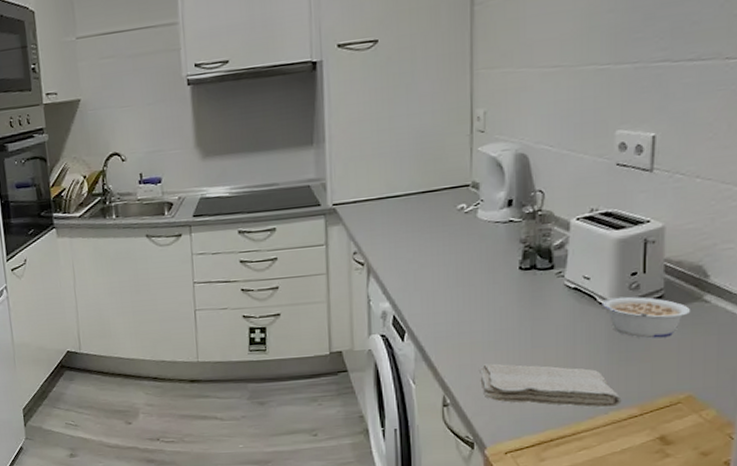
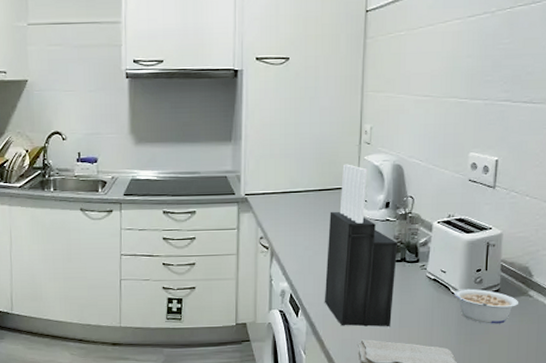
knife block: none [435,158,526,350] -> present [324,164,398,327]

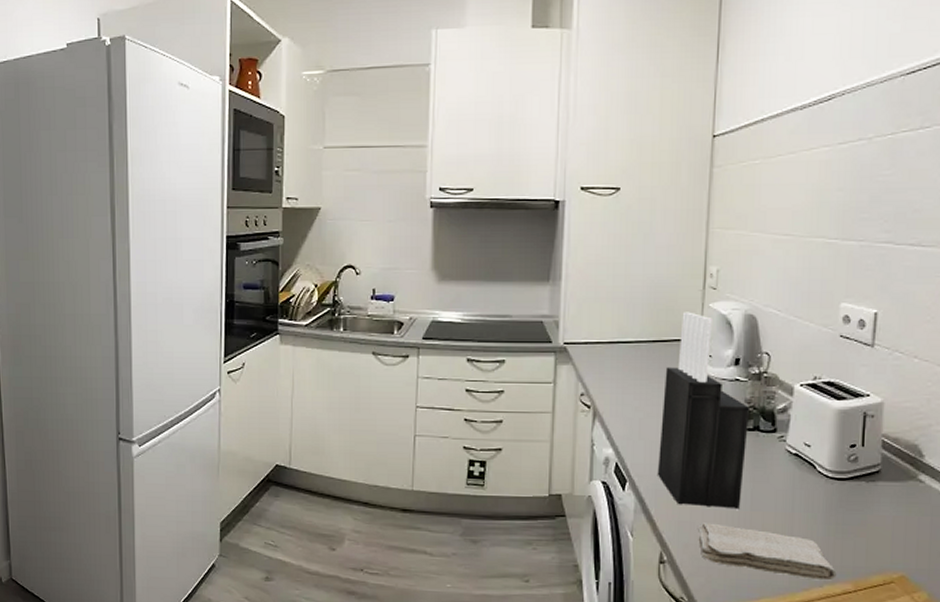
legume: present [454,288,518,324] -> none [821,467,905,514]

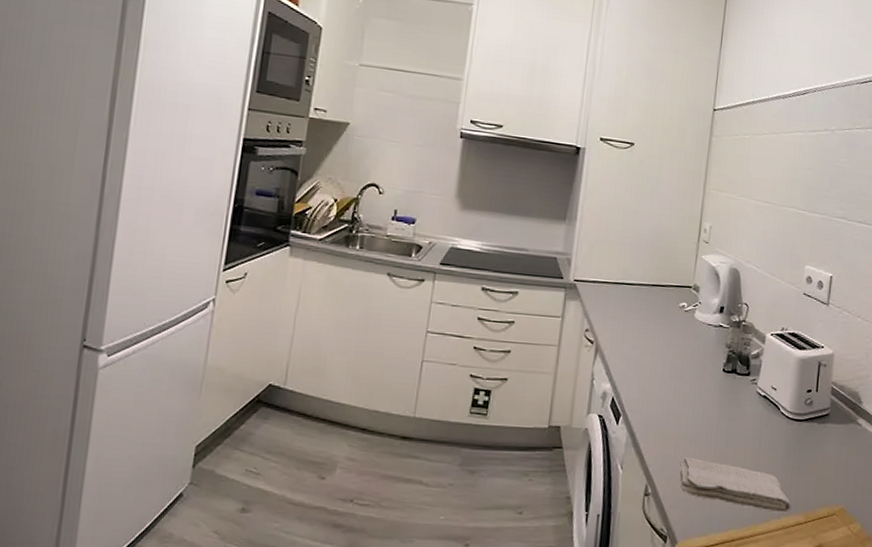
knife block: present [657,312,751,510] -> none [648,261,730,446]

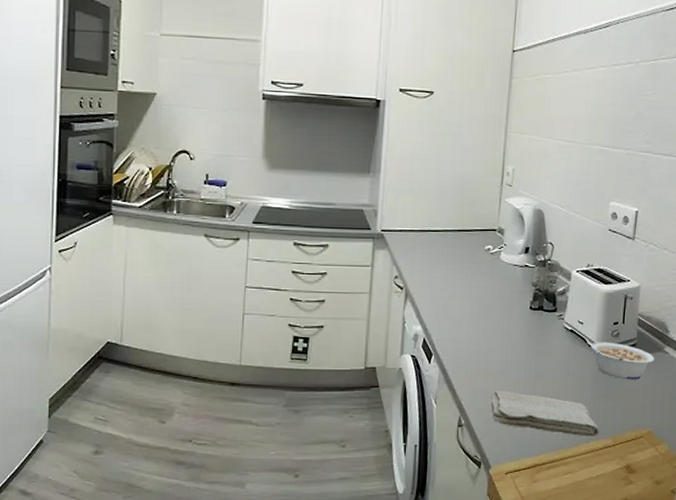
legume: none [783,409,847,452] -> present [590,342,654,380]

